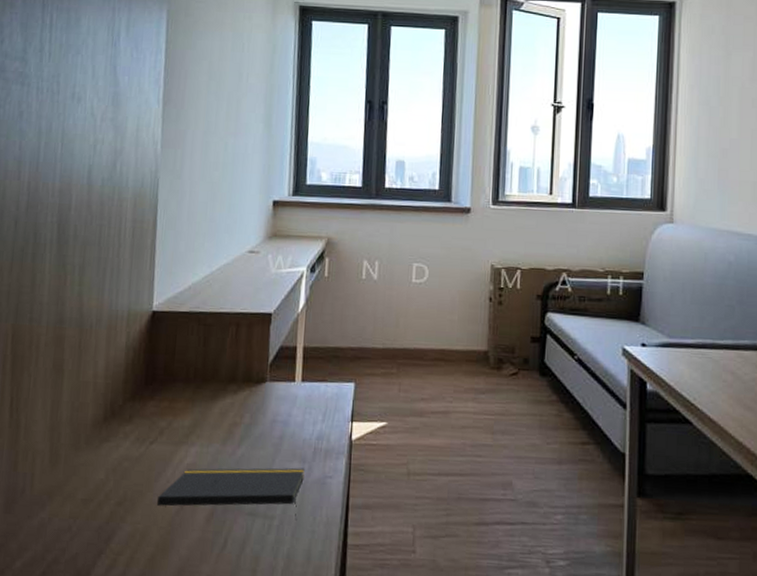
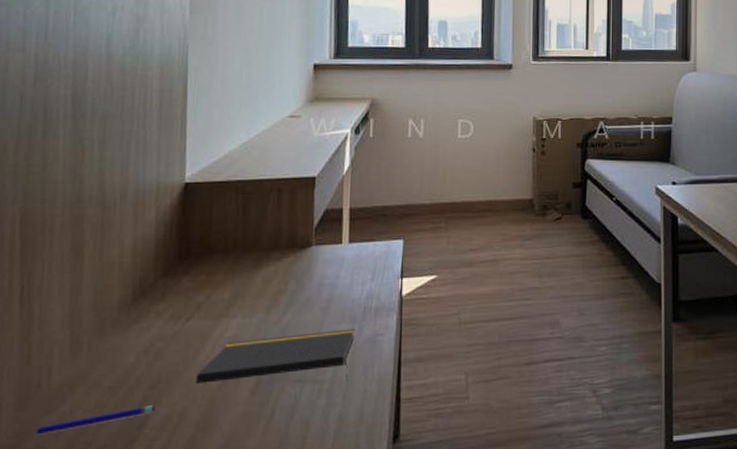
pen: none [20,521,122,537] -> present [36,405,157,435]

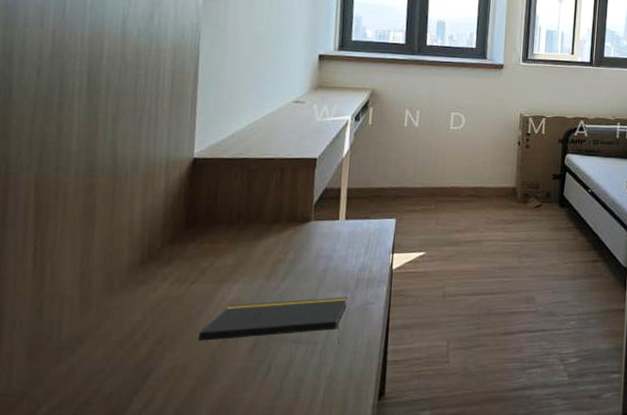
pen: present [36,405,157,435] -> none [46,359,161,382]

